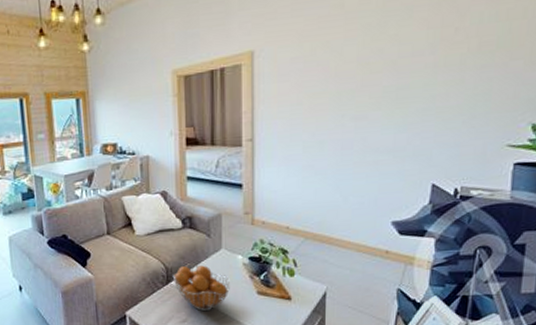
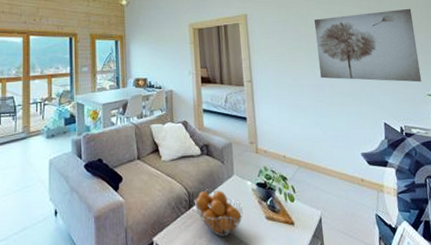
wall art: none [349,21,513,132] -> present [315,8,422,82]

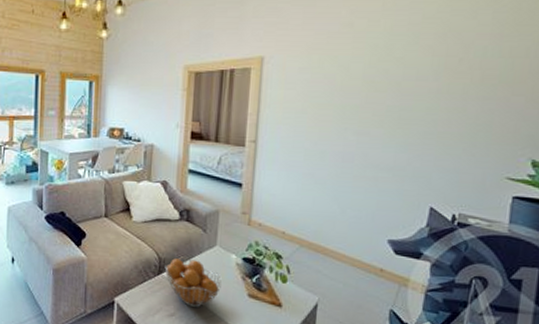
wall art: present [315,8,422,82] -> none [351,58,515,161]

